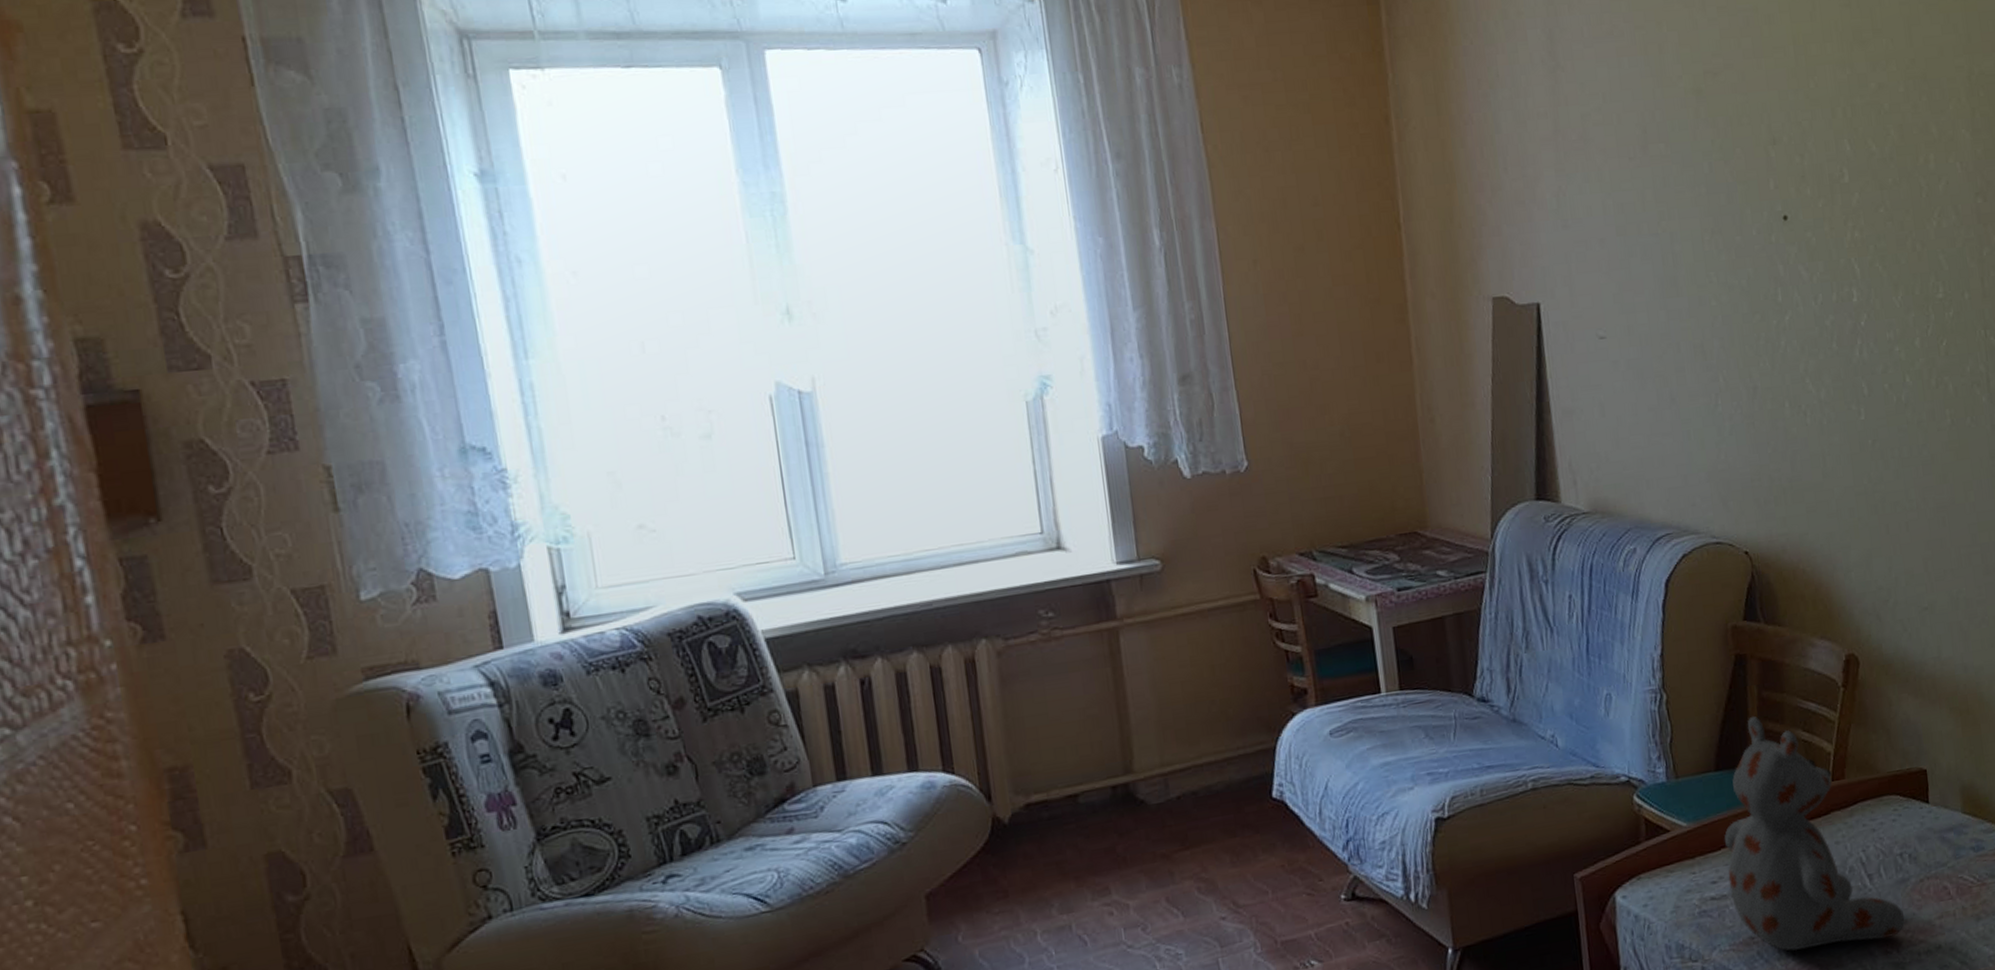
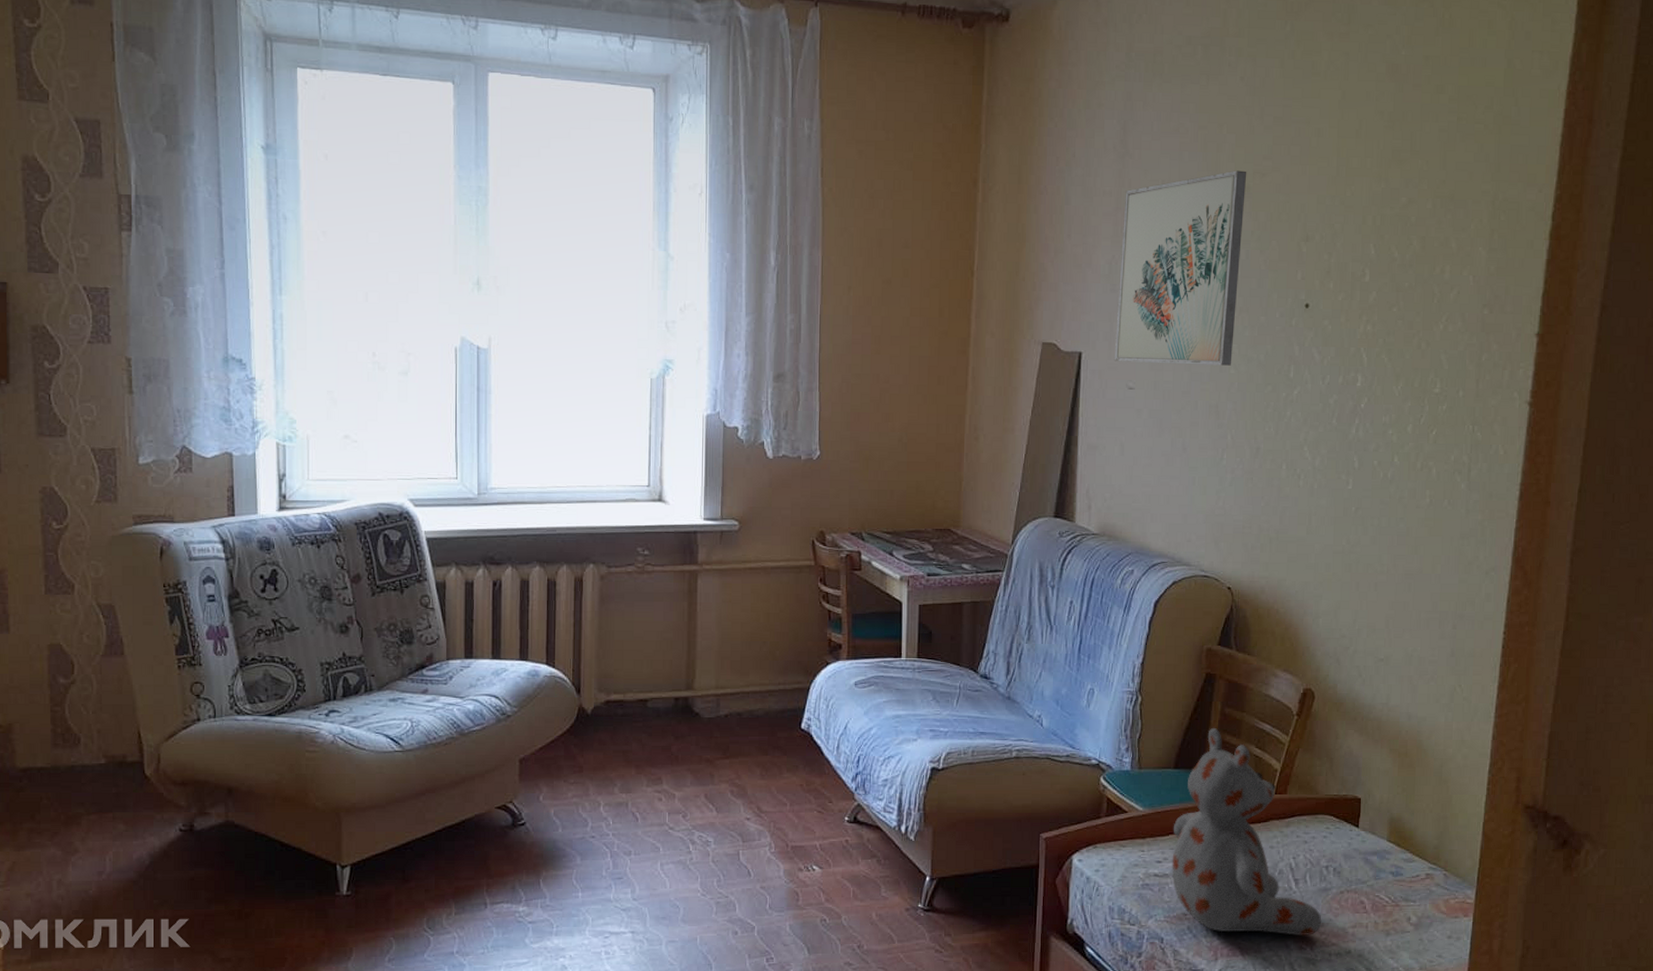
wall art: none [1562,72,1712,309] -> present [1114,170,1247,366]

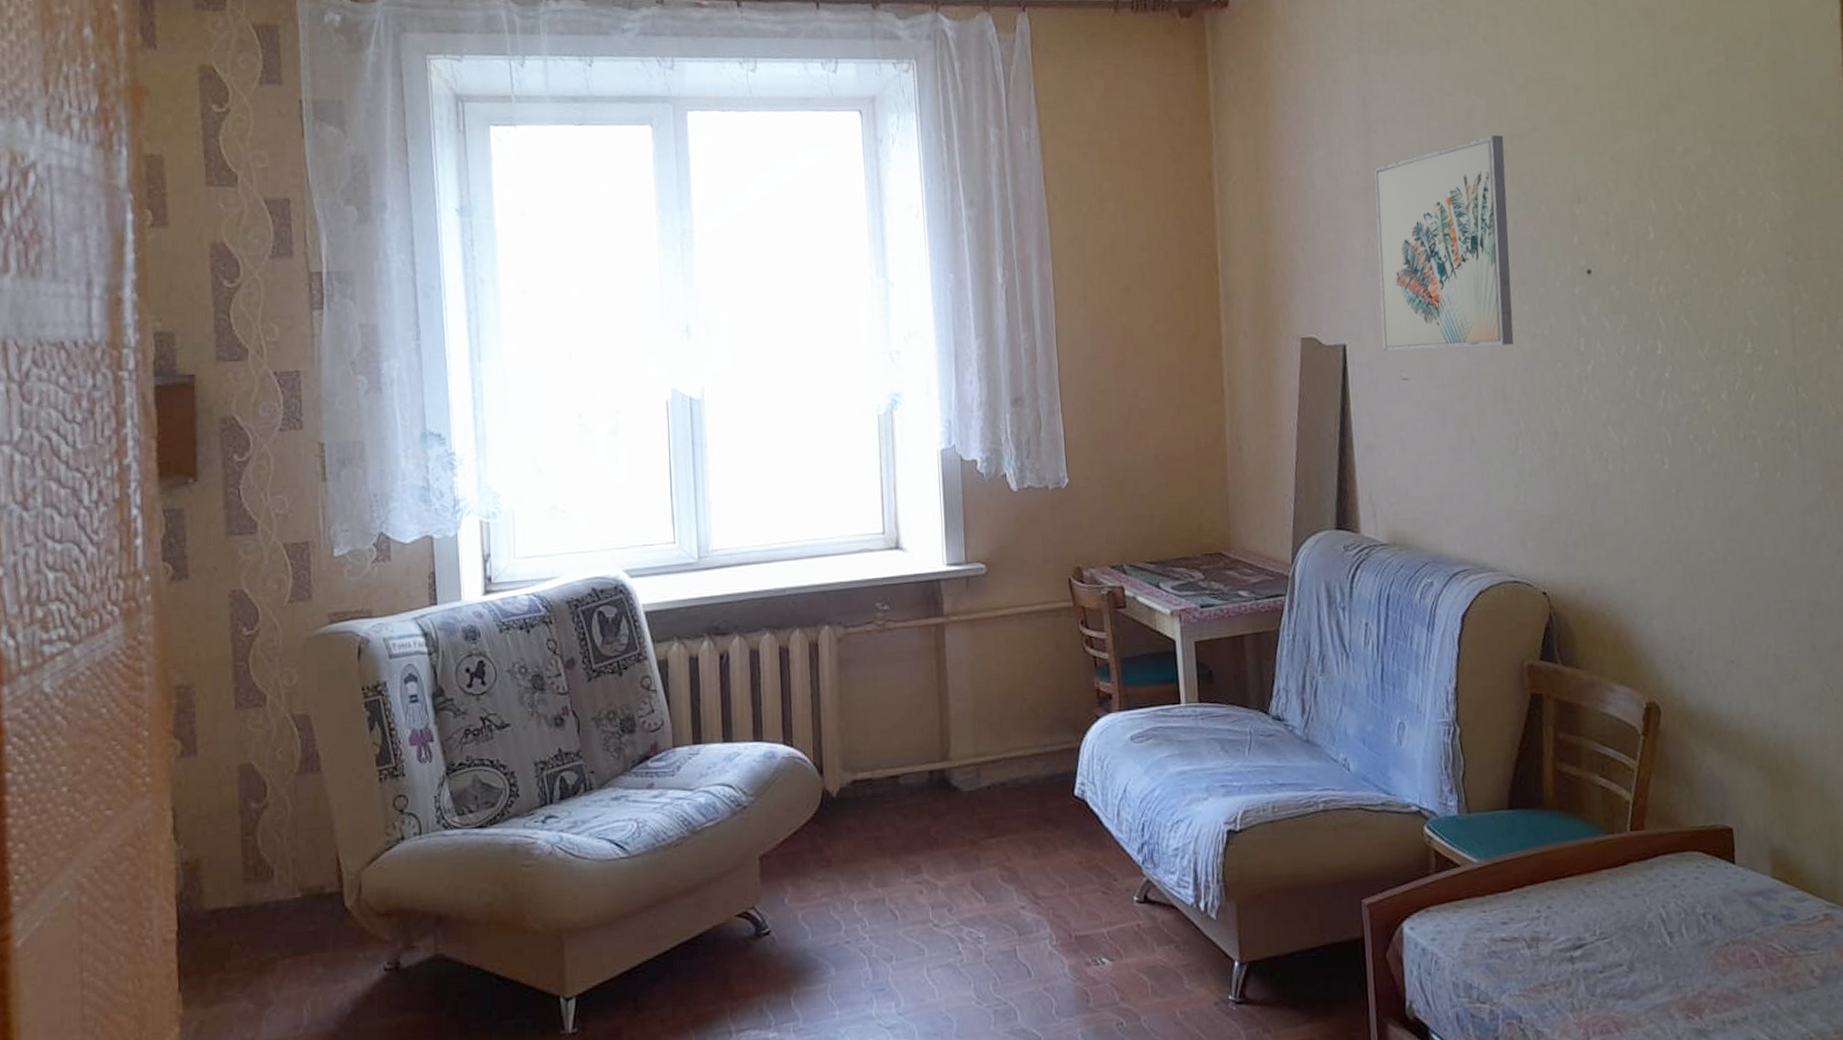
stuffed bear: present [1171,728,1322,937] -> none [1517,758,1708,1005]

